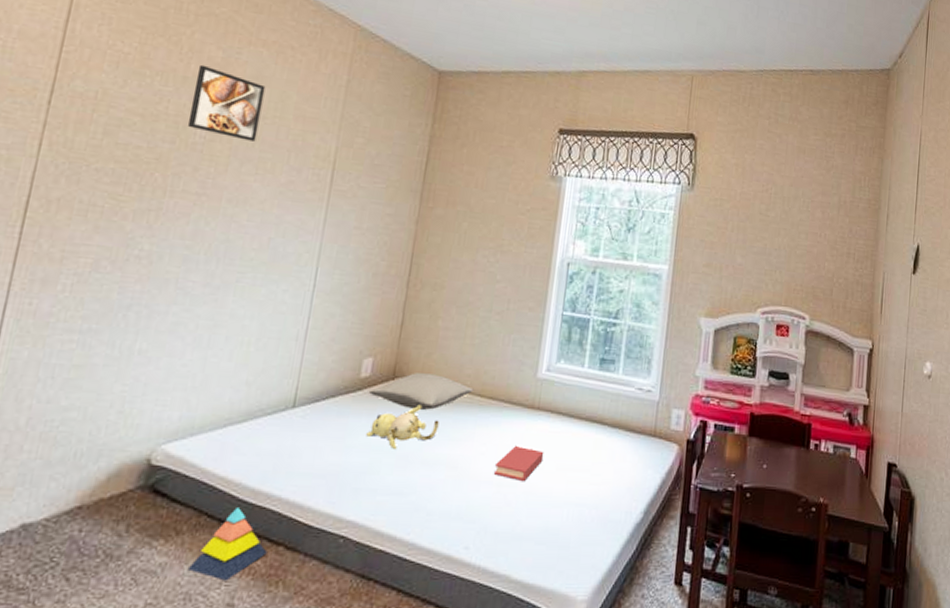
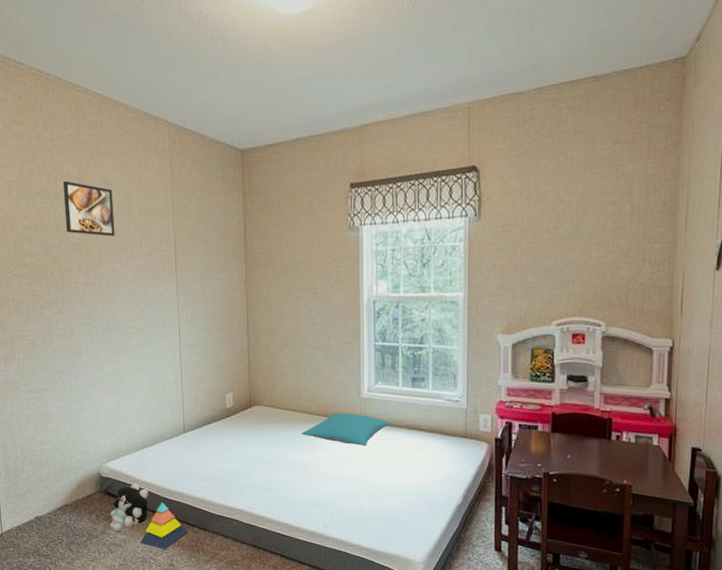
plush toy: none [145,476,221,550] -> present [110,483,149,531]
teddy bear: present [366,404,439,449] -> none [238,425,290,458]
pillow: present [368,373,474,410] -> none [234,401,312,428]
pillow: none [455,395,569,440] -> present [302,413,390,445]
book: present [493,445,544,482] -> none [337,450,375,478]

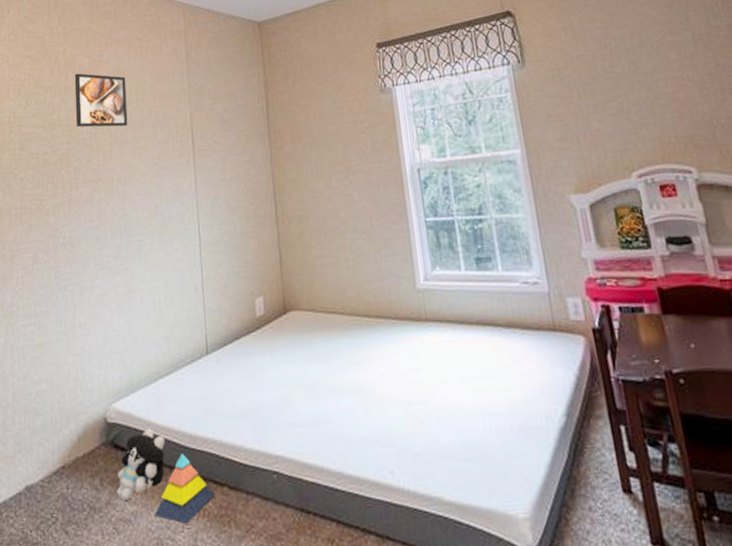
pillow: present [302,413,390,445] -> none [350,310,458,353]

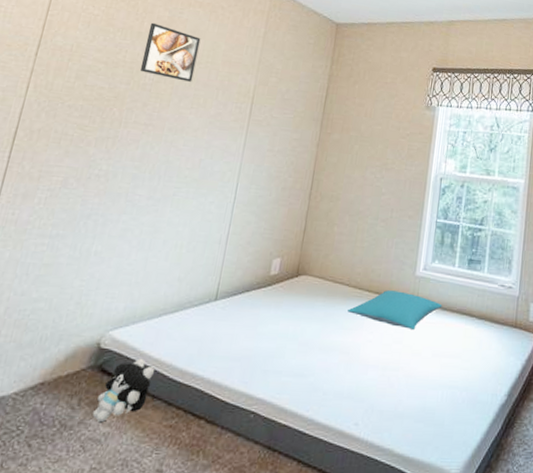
stacking toy: present [154,452,215,525] -> none [125,384,191,450]
pillow: none [350,310,458,353] -> present [348,290,442,329]

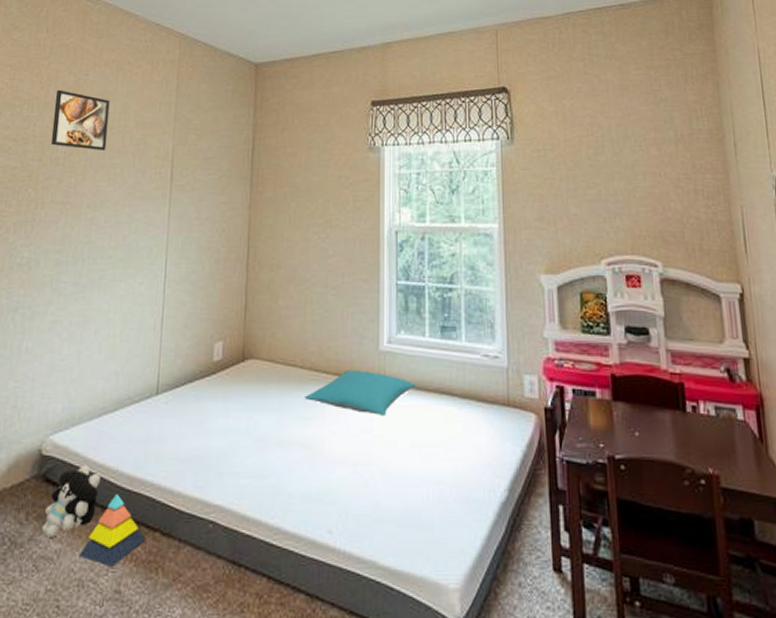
stacking toy: none [125,384,191,450] -> present [78,493,146,568]

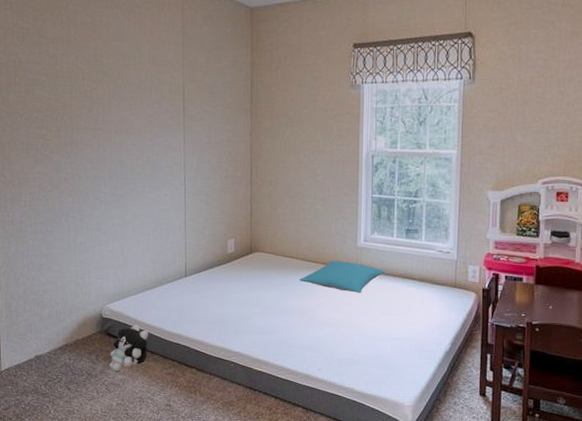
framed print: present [50,89,110,150] -> none [76,29,126,85]
stacking toy: present [78,493,146,568] -> none [138,343,185,391]

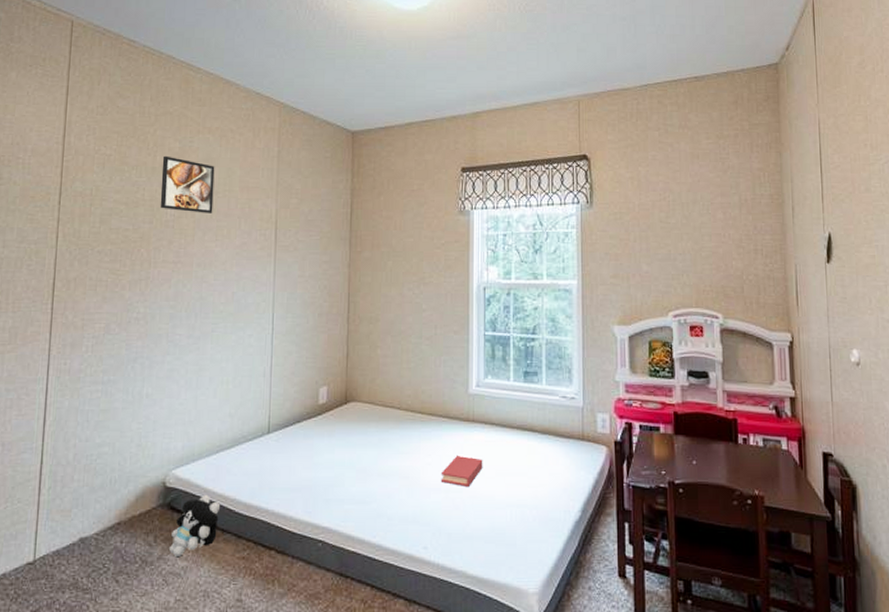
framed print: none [76,29,126,85] -> present [160,155,215,213]
pillow: present [300,261,385,293] -> none [402,411,501,449]
book: none [332,297,369,324] -> present [440,454,483,488]

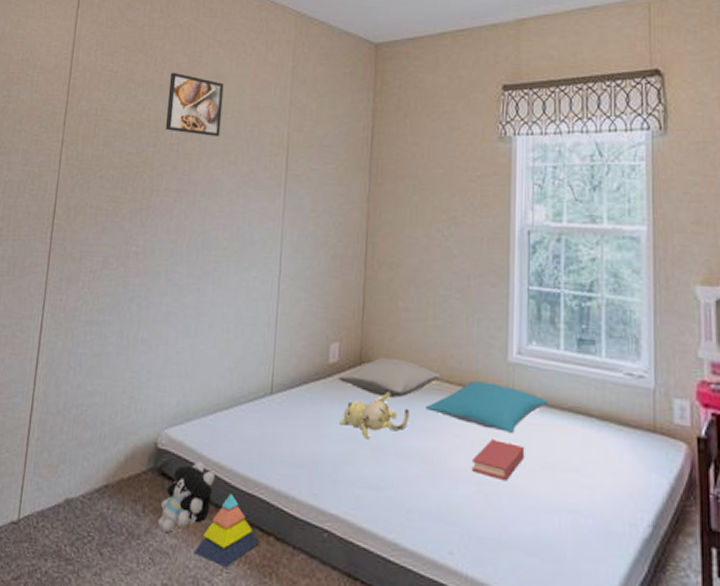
stacking toy: none [203,518,262,581] -> present [193,493,260,568]
pillow: none [326,397,415,428] -> present [337,358,441,398]
teddy bear: none [329,424,389,464] -> present [340,392,410,439]
pillow: none [402,411,501,449] -> present [426,381,548,433]

